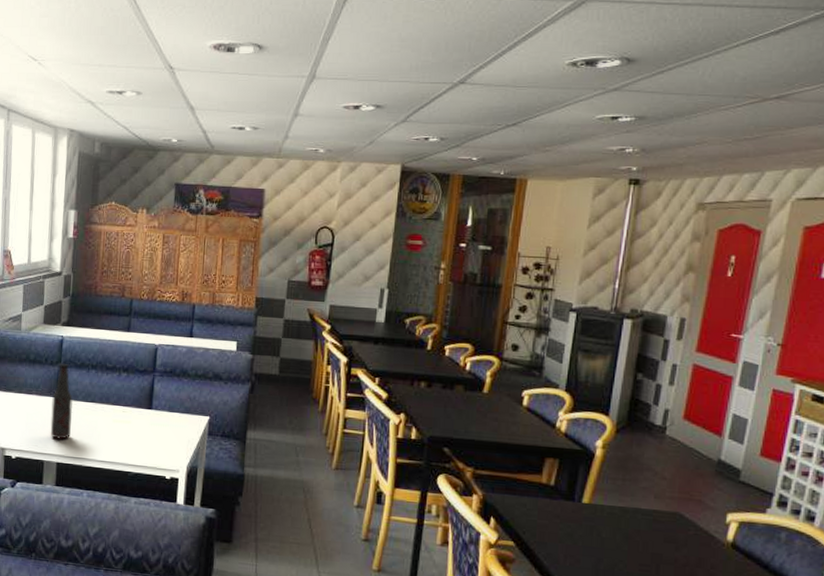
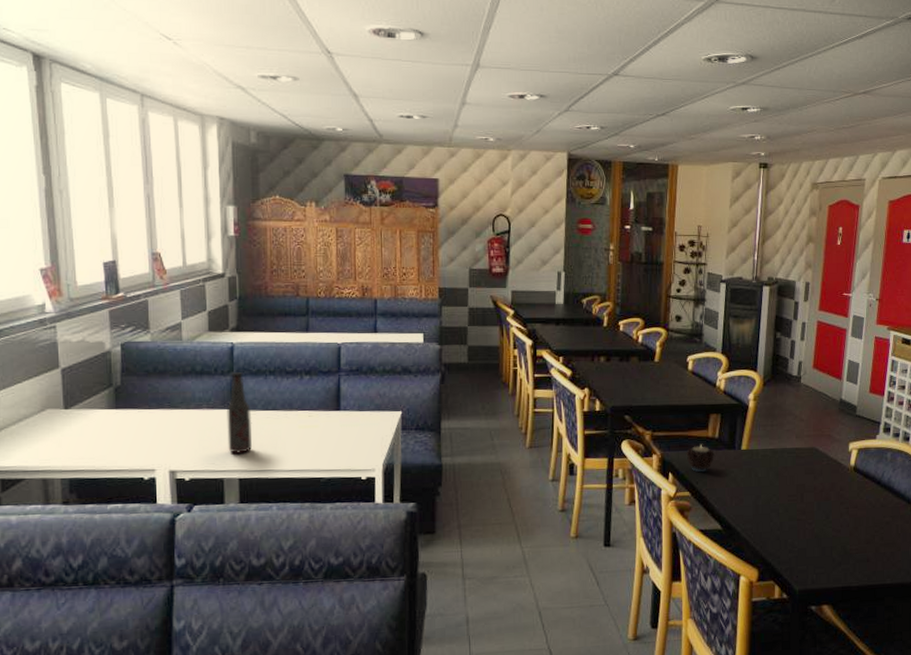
candle: none [513,490,548,521] -> present [686,444,715,472]

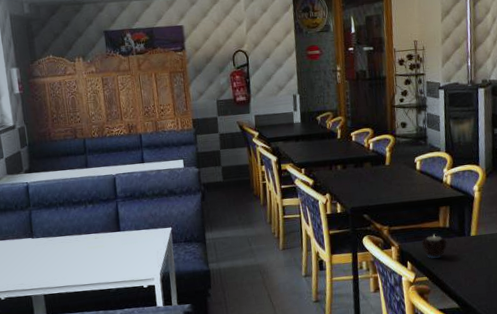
bottle: present [227,371,252,455] -> none [28,206,52,275]

